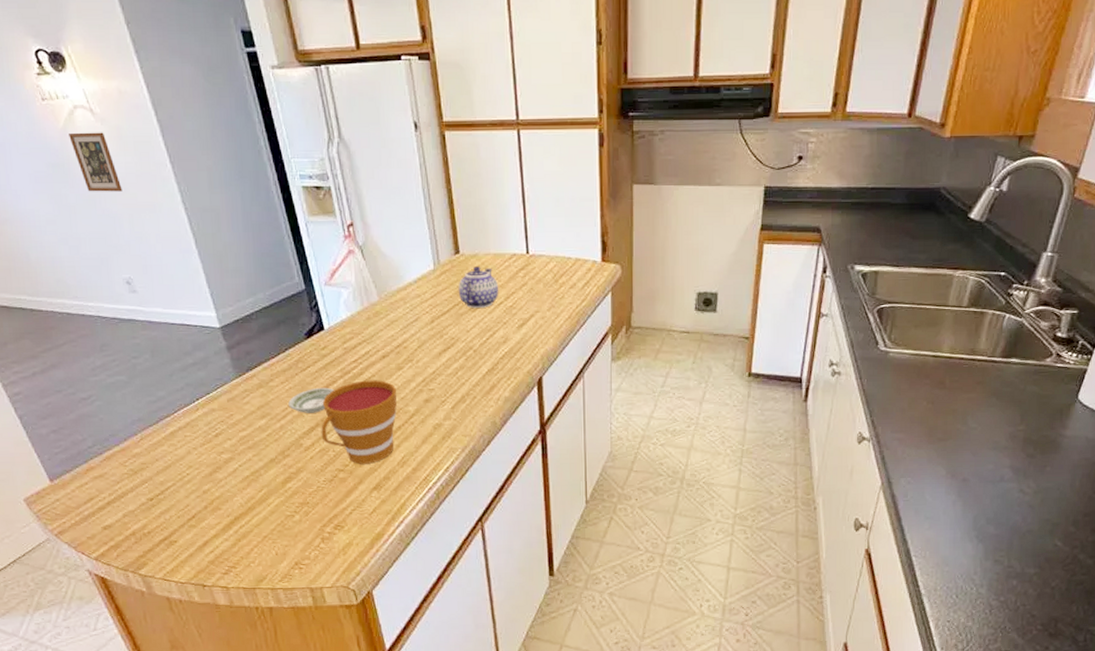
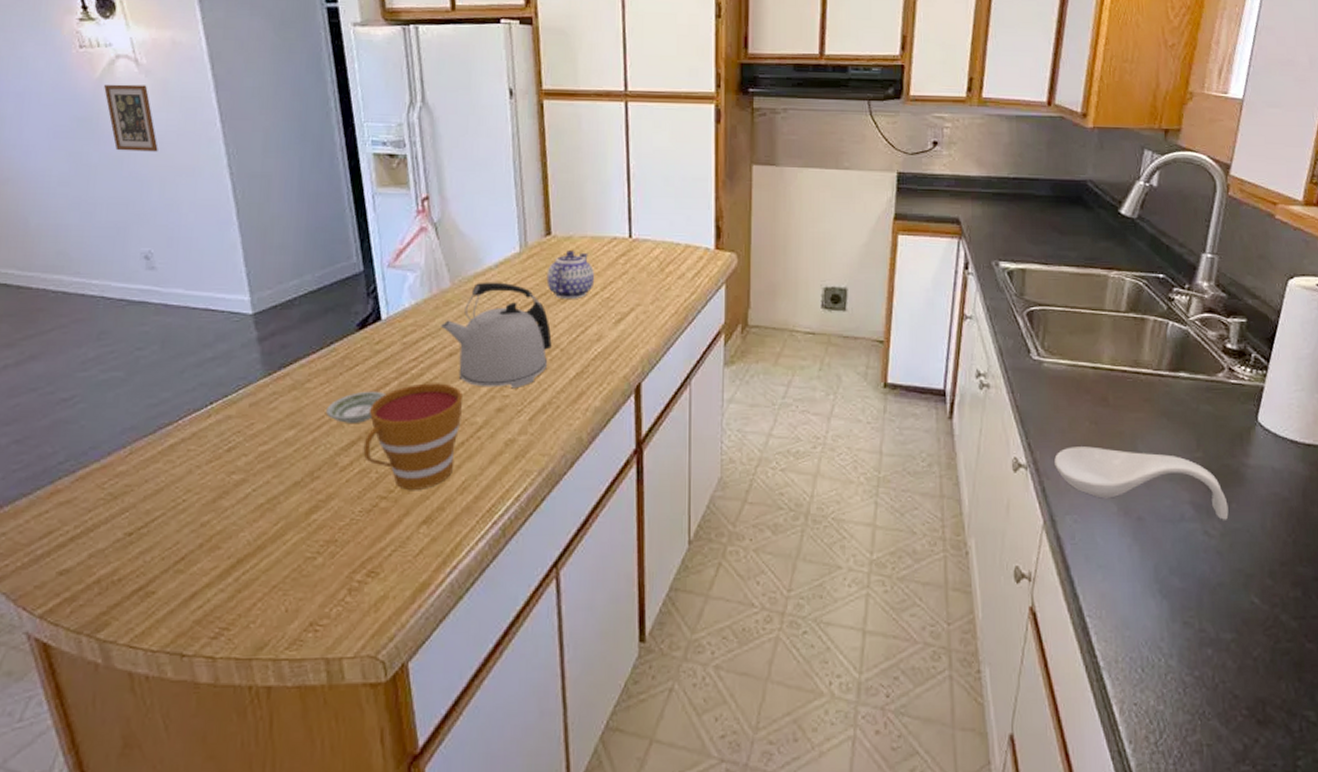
kettle: none [374,295,466,384] -> present [441,282,552,389]
spoon rest: none [894,422,1043,481] -> present [1054,446,1229,520]

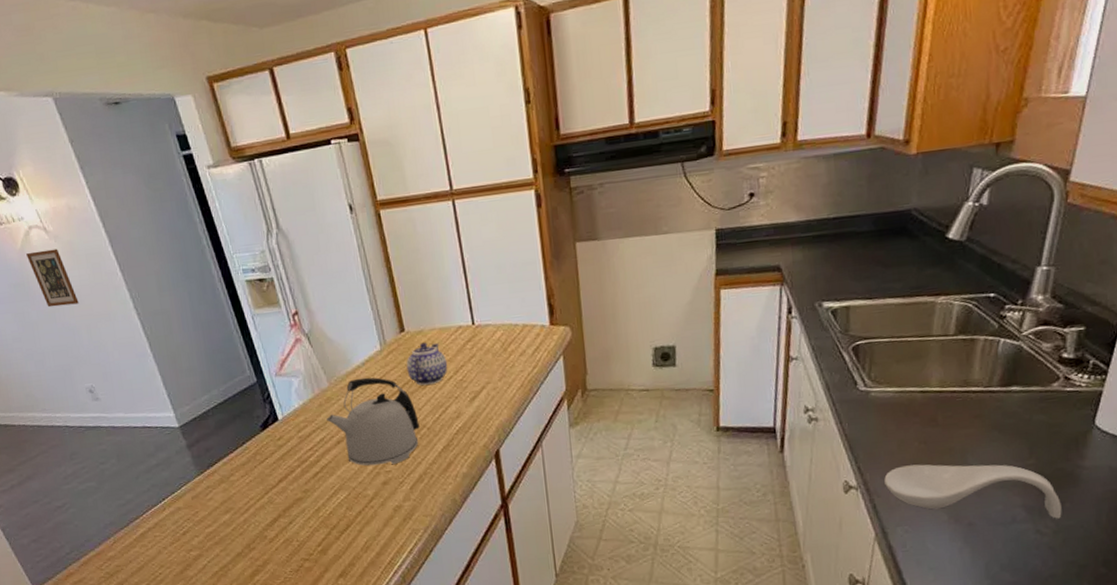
saucer: present [326,391,385,423] -> none [250,477,293,505]
cup: present [363,383,464,490] -> none [282,466,356,552]

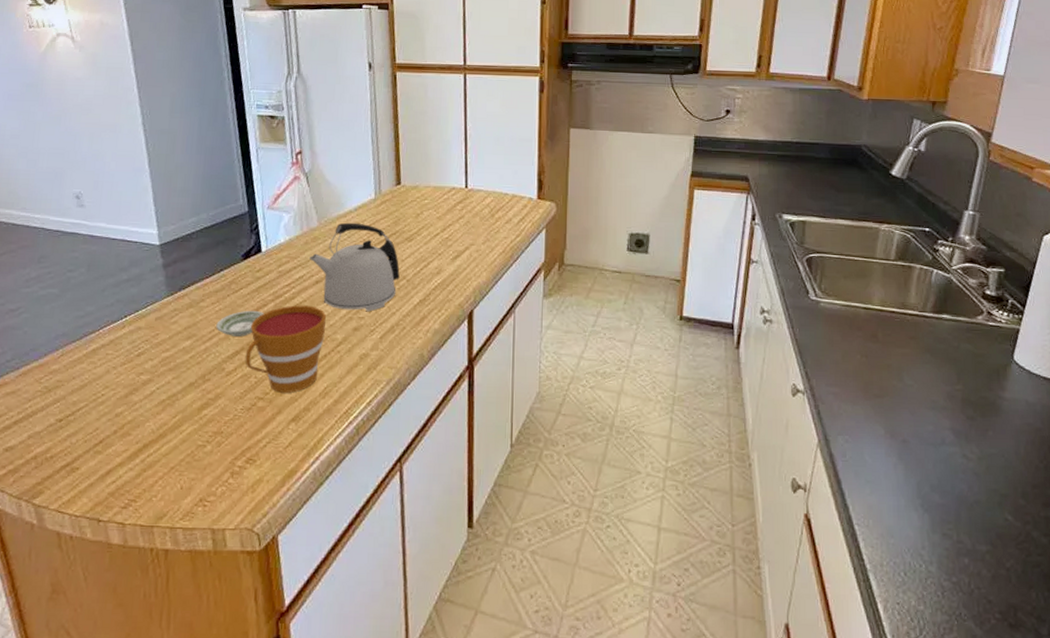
picture frame: present [26,248,79,308] -> none [47,57,88,112]
saucer: none [250,477,293,505] -> present [216,310,264,336]
cup: none [282,466,356,552] -> present [245,305,327,393]
teapot: present [406,342,448,385] -> none [396,198,437,238]
spoon rest: present [884,464,1062,519] -> none [829,376,986,446]

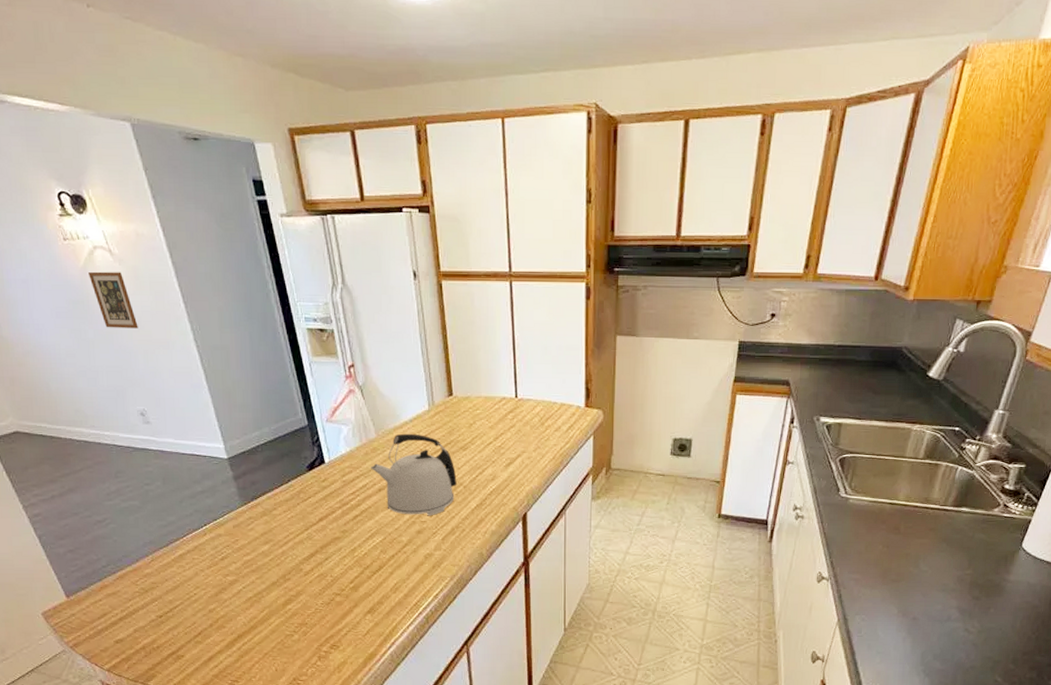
picture frame: none [47,57,88,112] -> present [88,271,138,329]
saucer: present [216,310,264,336] -> none [290,517,333,541]
cup: present [245,305,327,393] -> none [320,511,392,589]

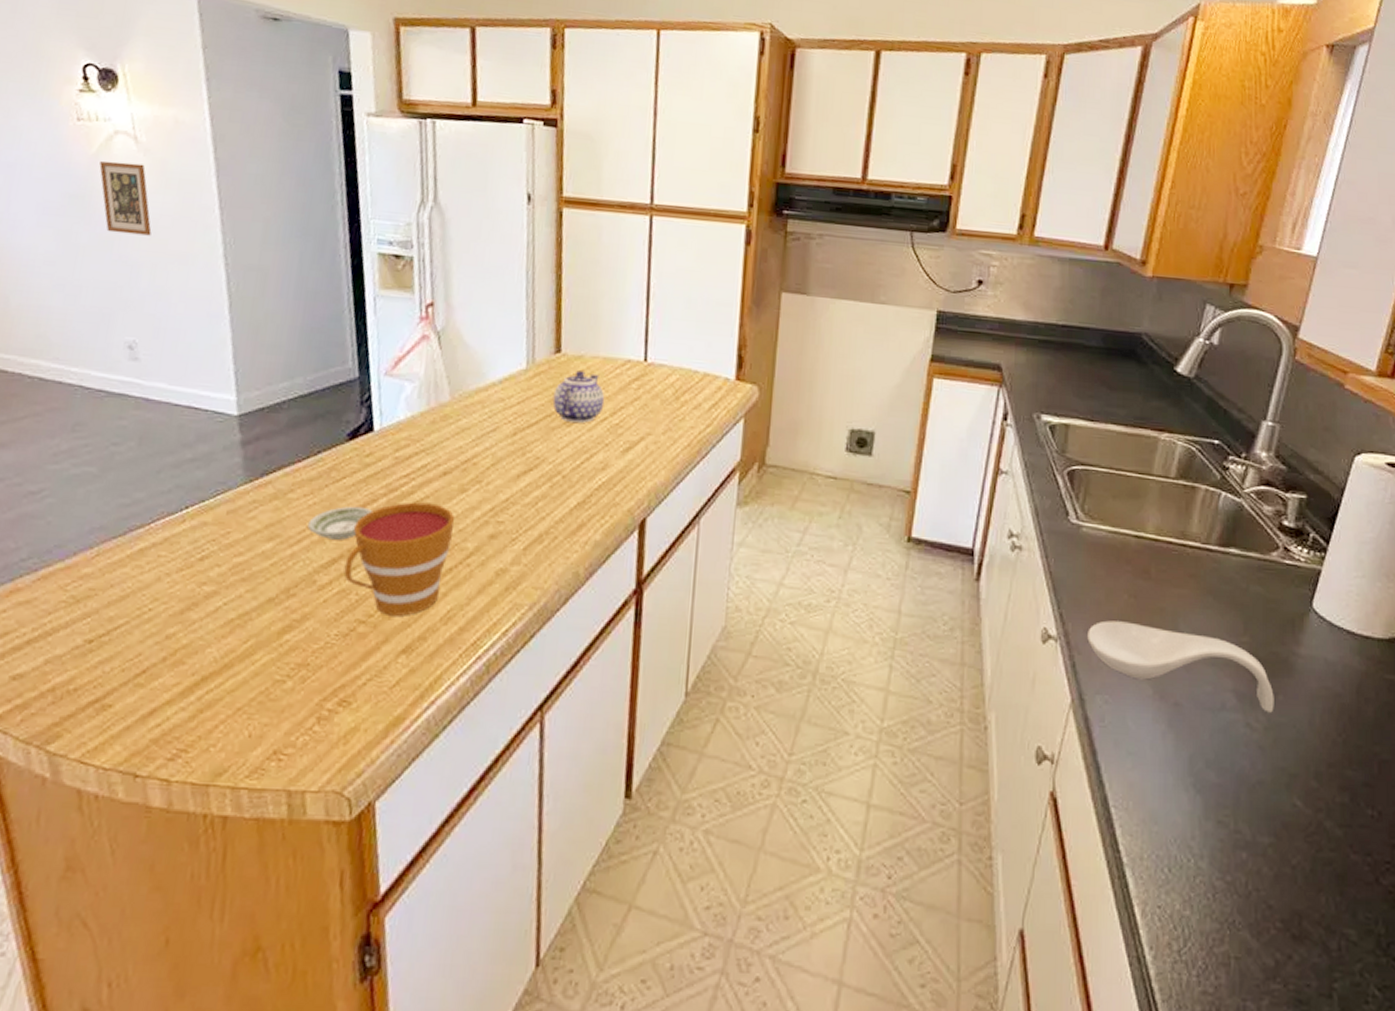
saucer: none [290,517,333,541] -> present [307,506,372,540]
cup: none [320,511,392,589] -> present [344,502,456,616]
kettle: present [371,433,457,516] -> none [437,398,554,515]
teapot: none [451,408,489,447] -> present [552,370,605,423]
spoon rest: none [851,564,988,621] -> present [1087,620,1274,713]

